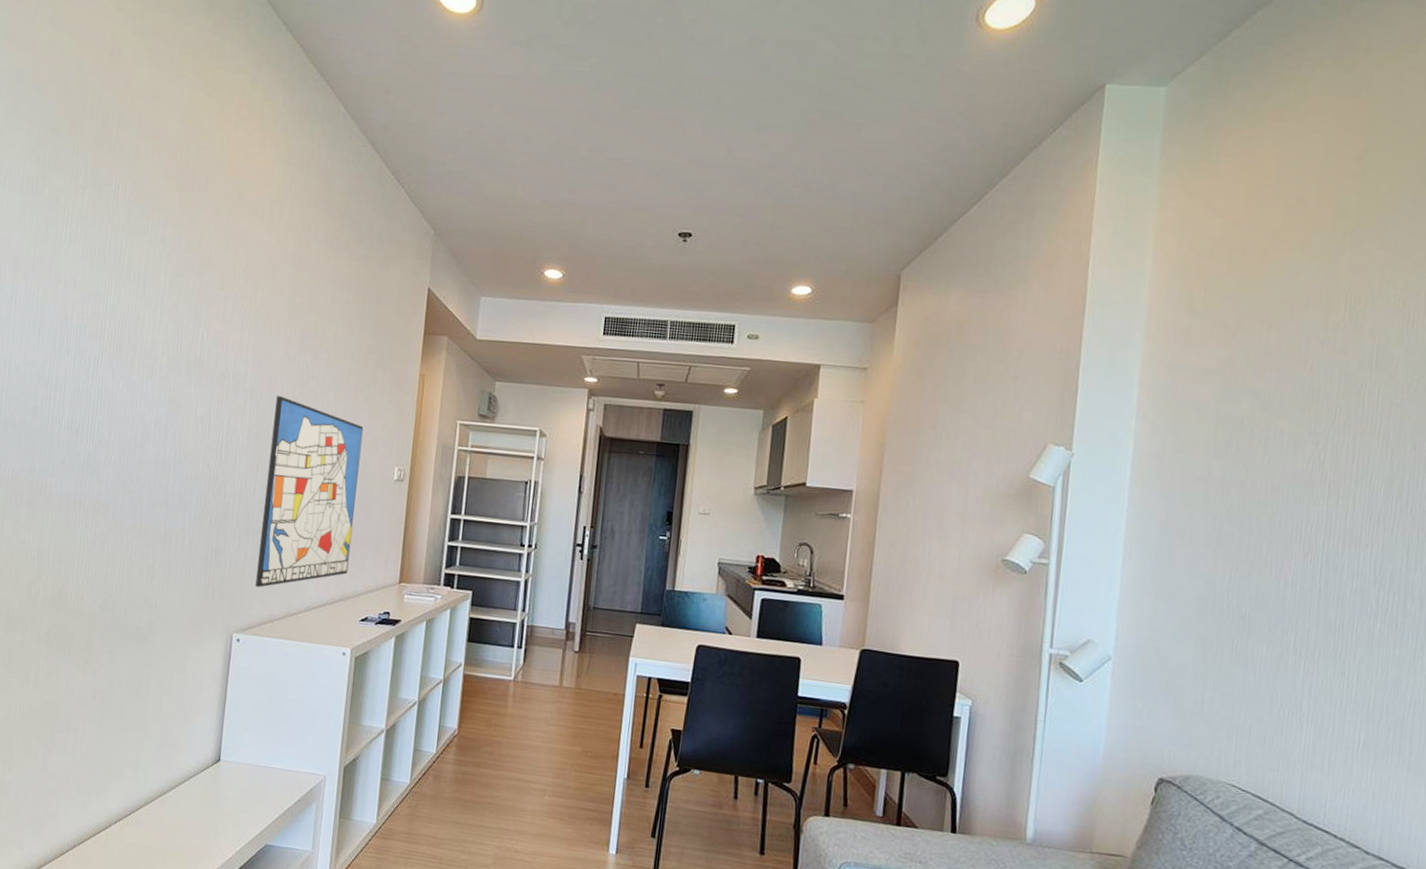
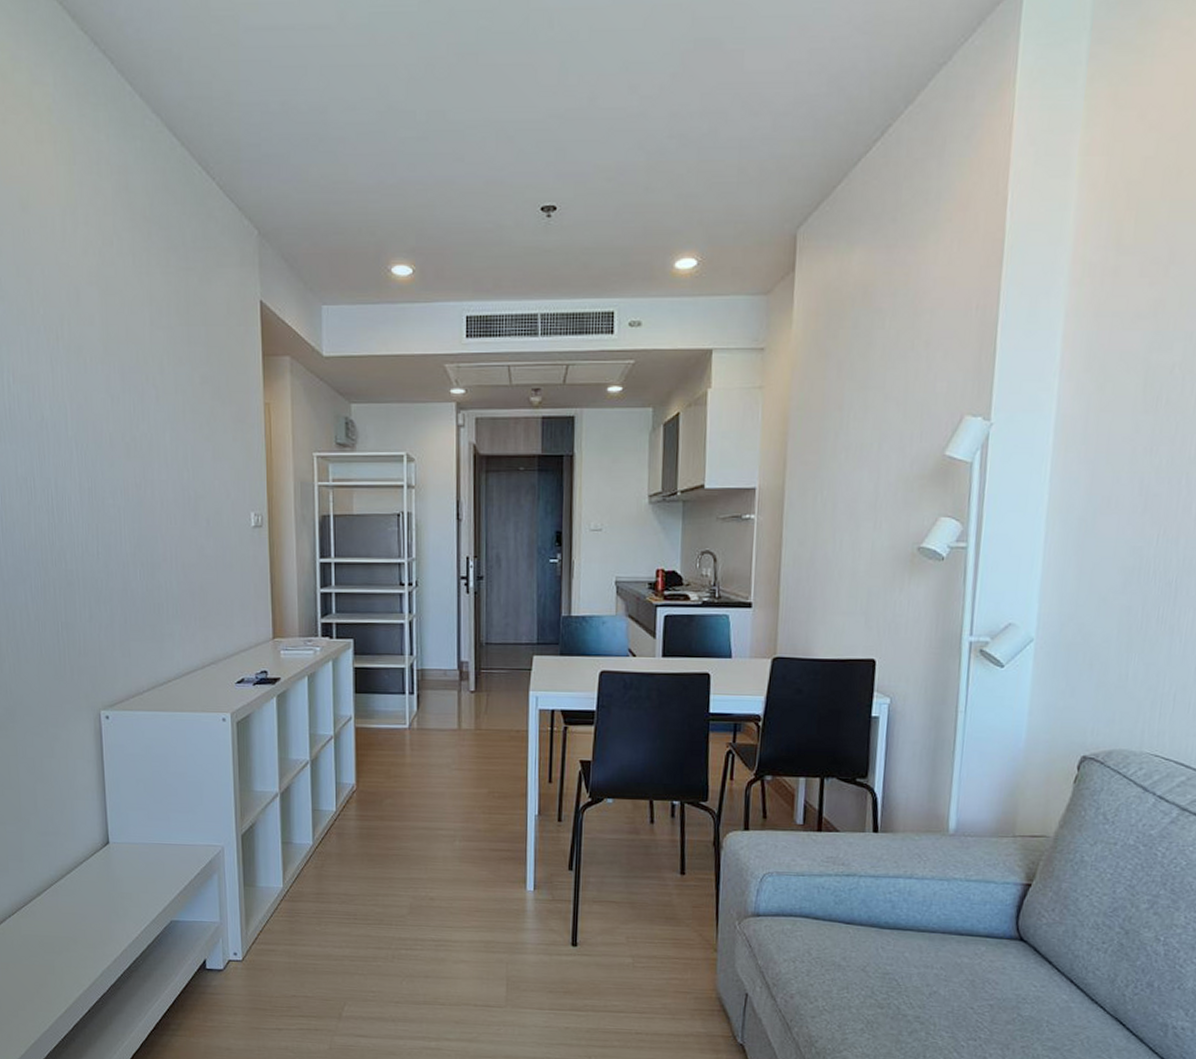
wall art: present [255,396,364,587] -> none [105,444,215,659]

